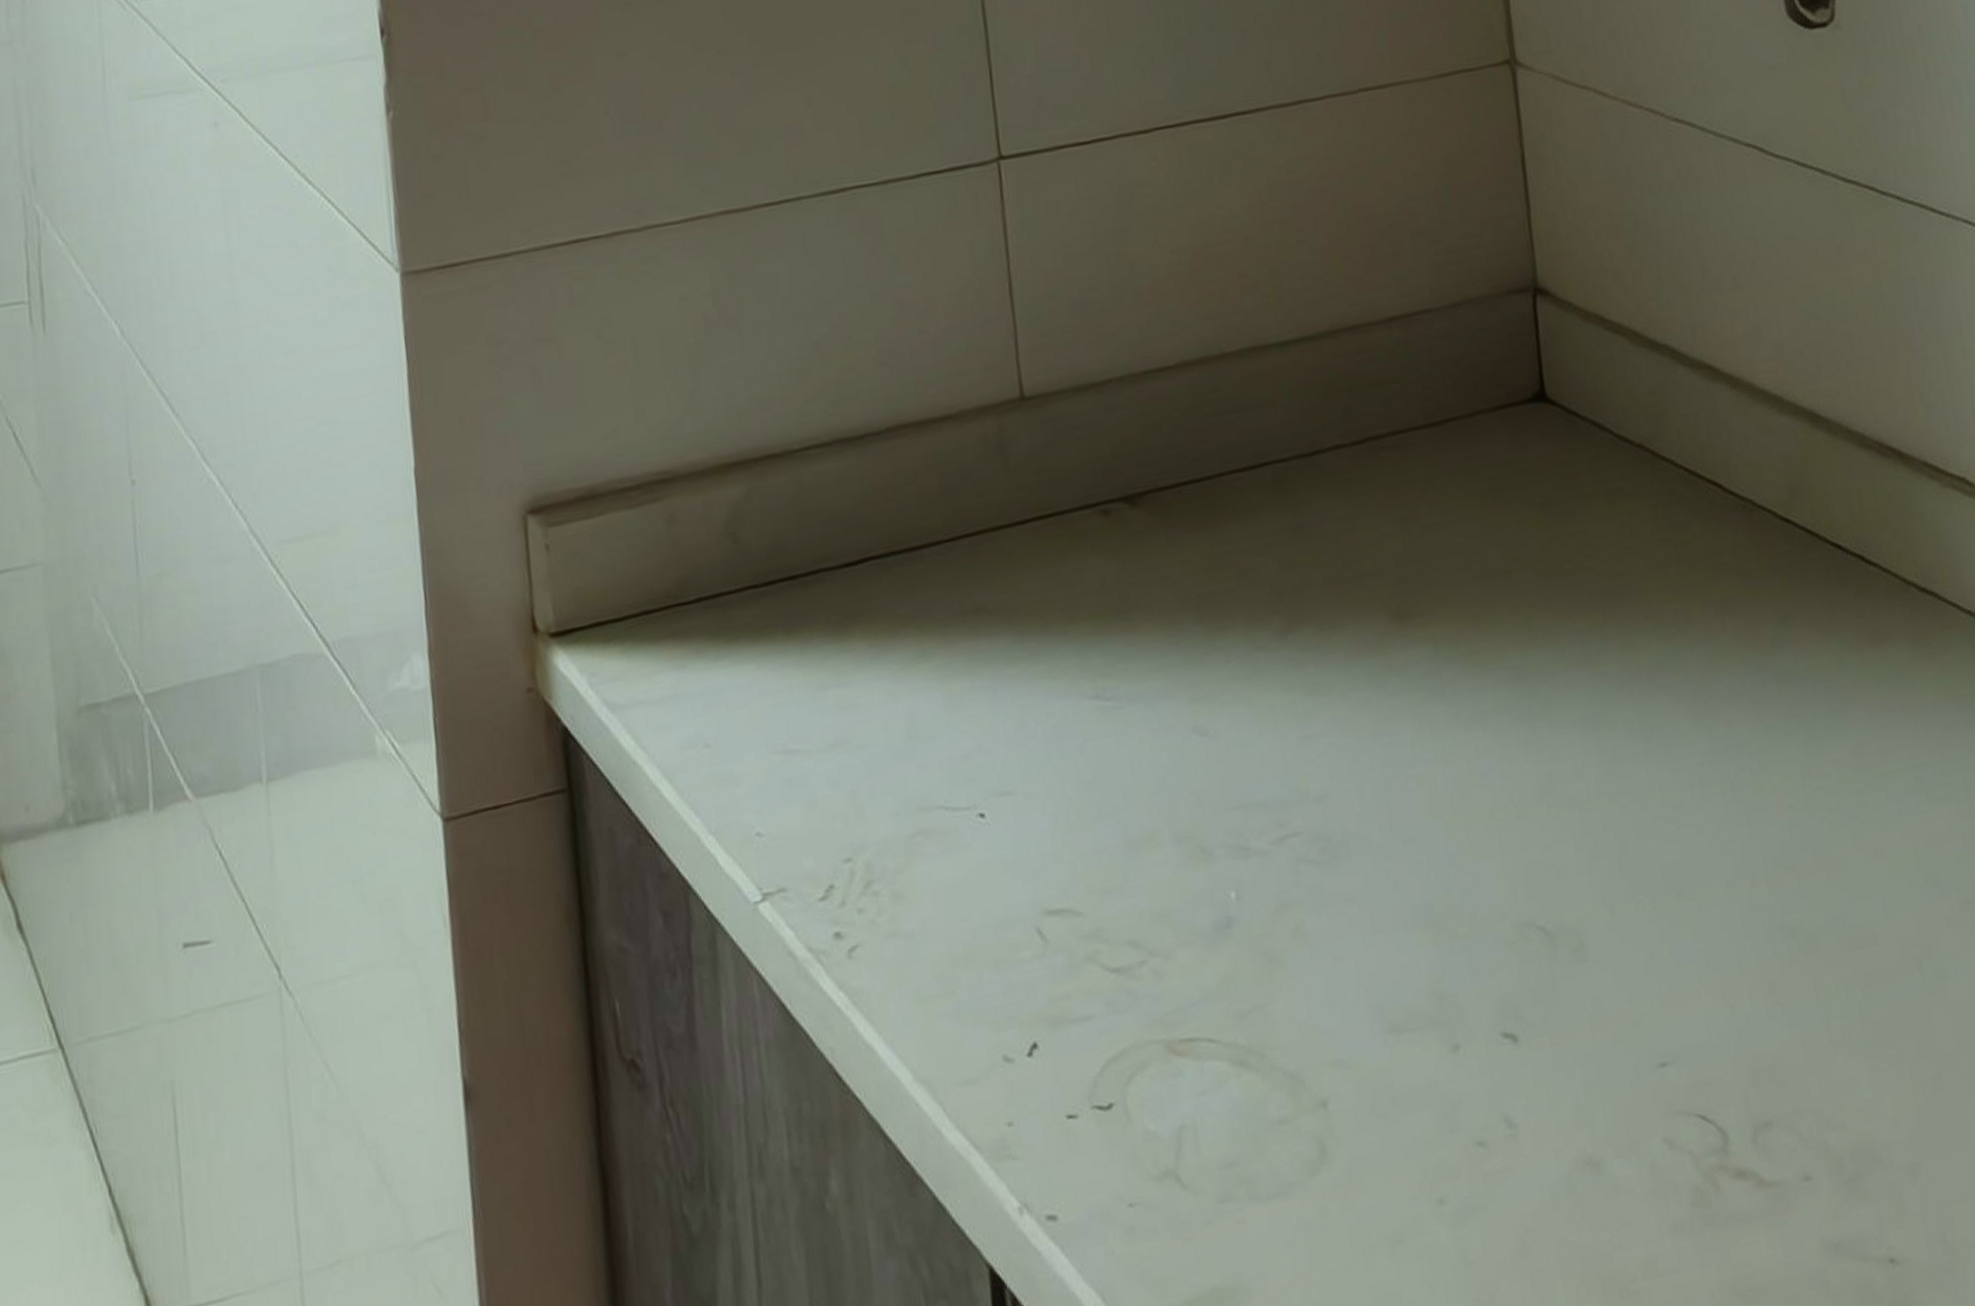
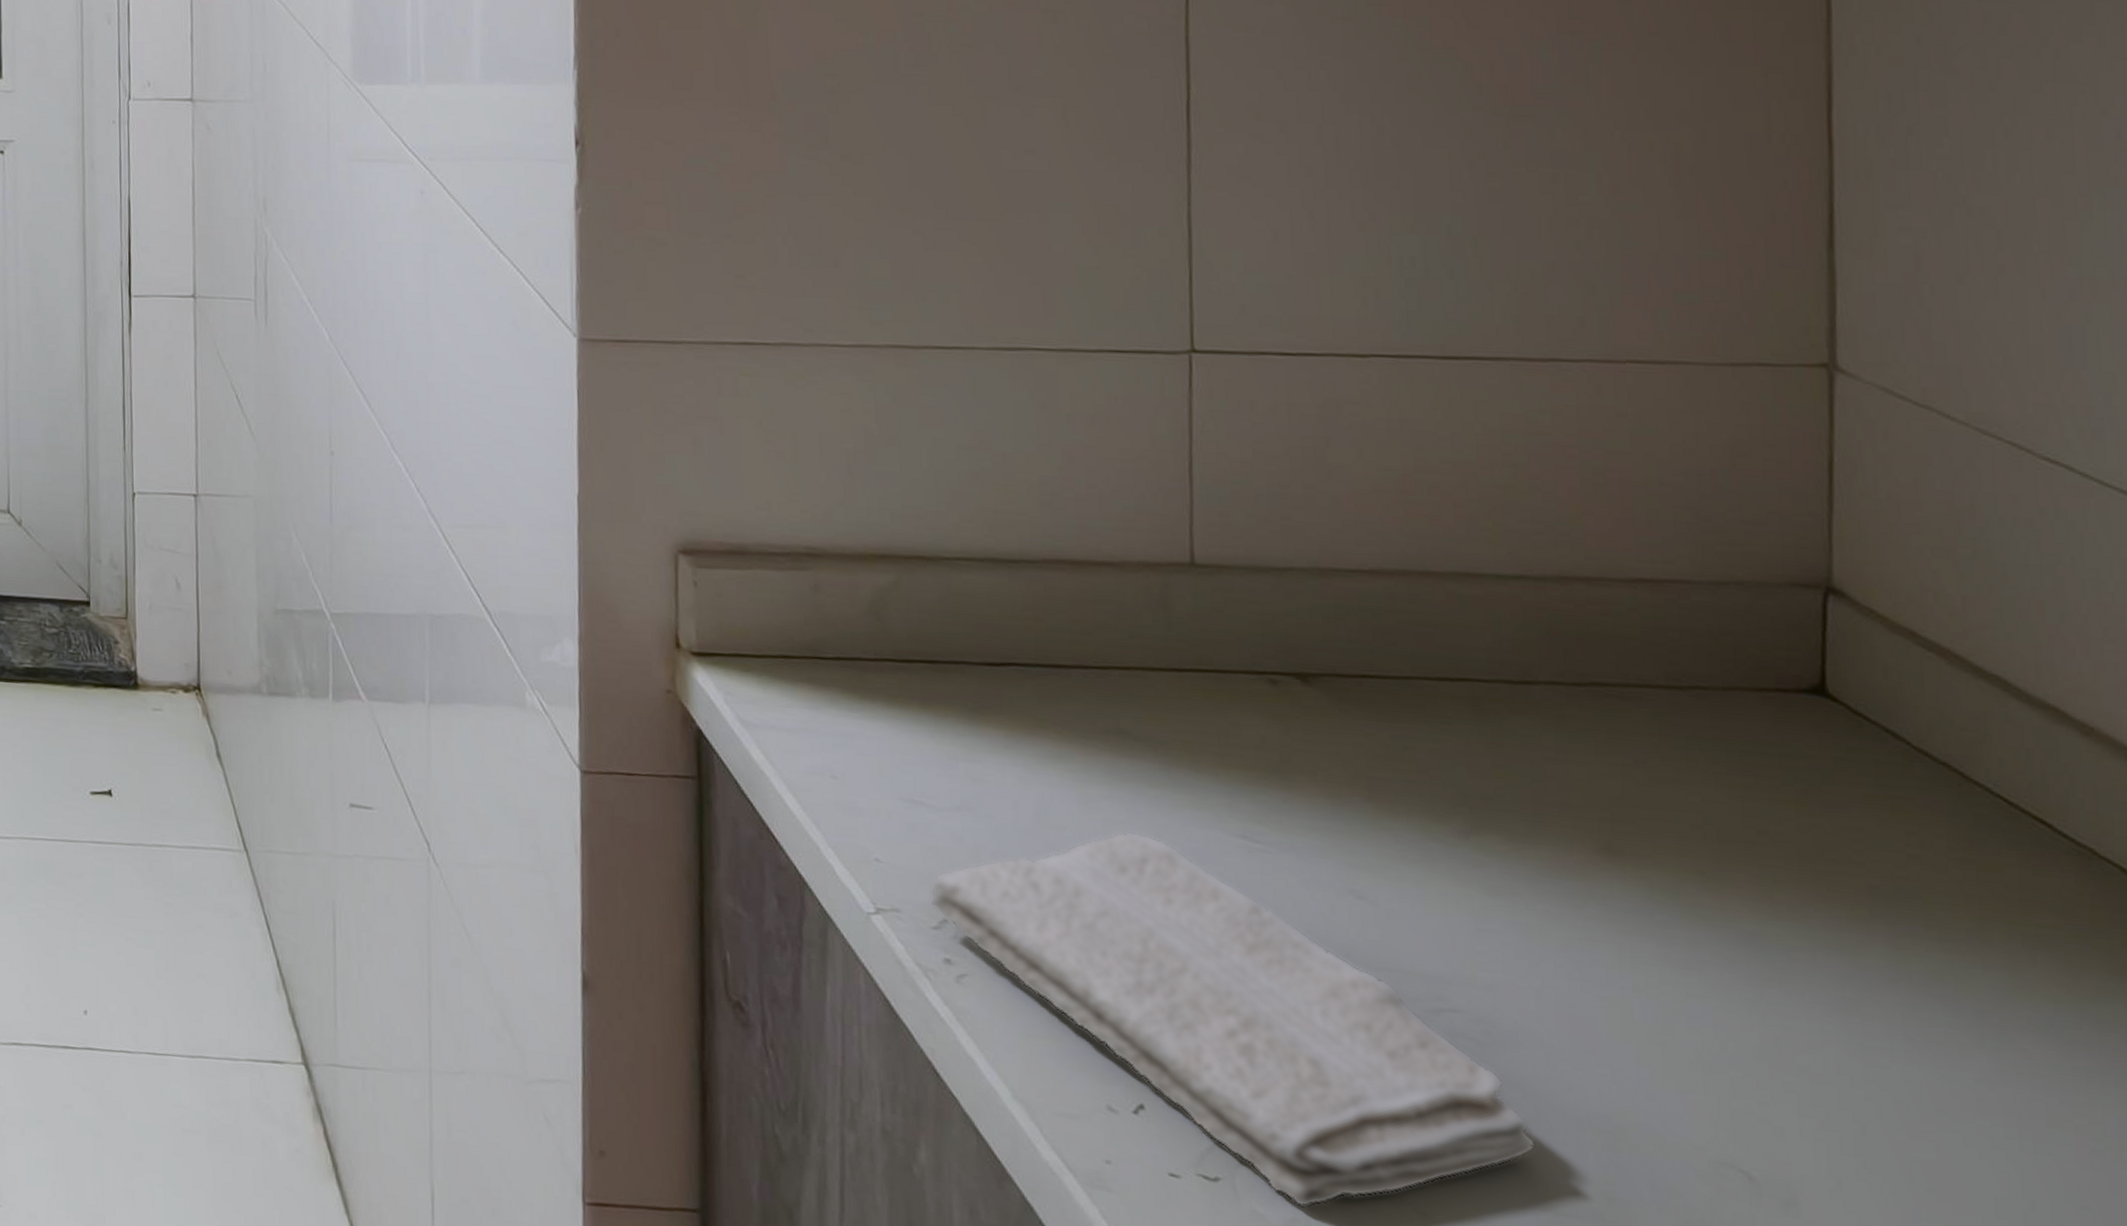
washcloth: none [812,721,1377,1110] -> present [929,831,1537,1208]

